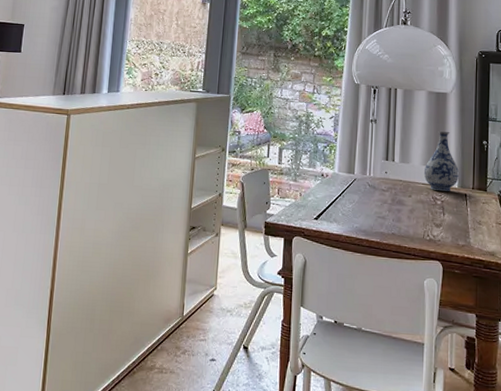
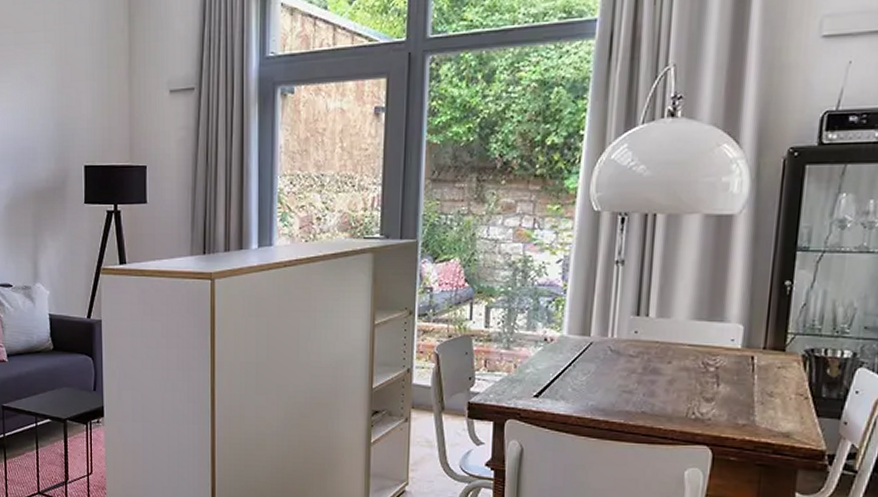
vase: present [423,131,459,191] -> none [691,271,744,353]

